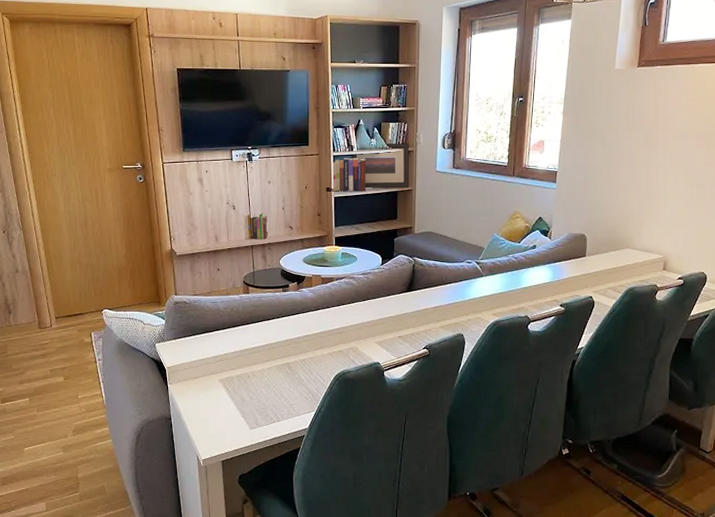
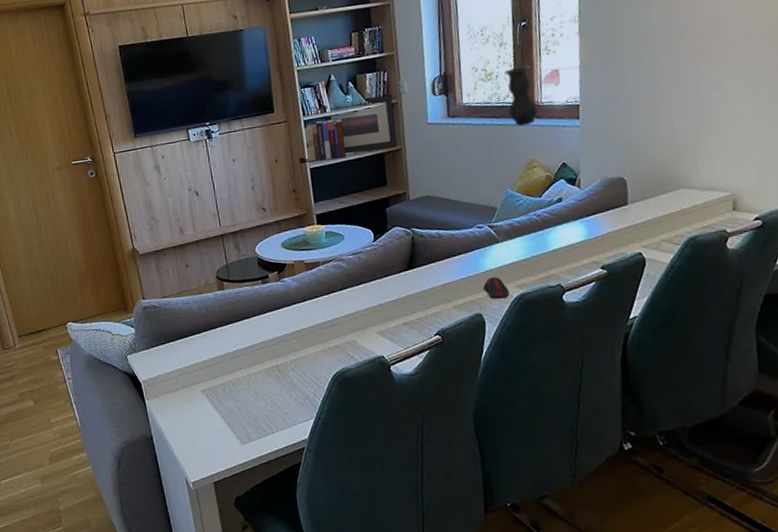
books: present [243,211,269,239] -> none [209,194,239,228]
computer mouse: none [466,304,487,323] -> present [483,276,510,299]
vase: none [501,134,525,182] -> present [504,65,538,125]

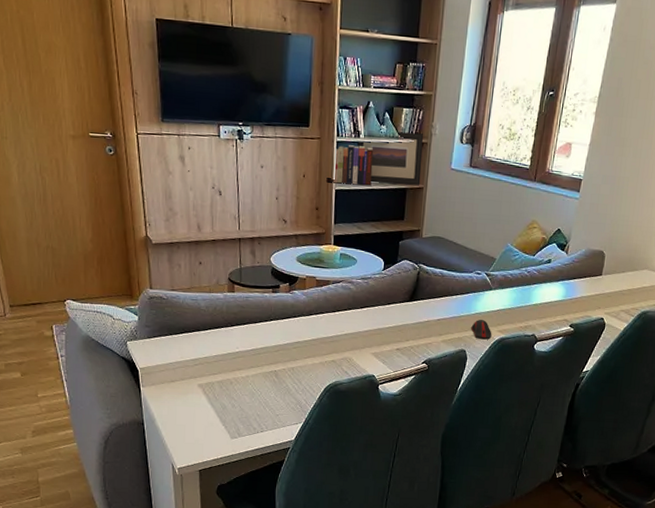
vase: present [504,65,538,125] -> none [522,132,550,188]

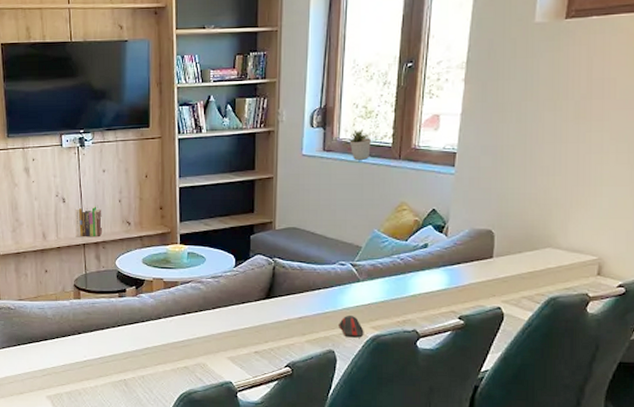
books: none [231,200,259,232] -> present [74,205,103,236]
books: present [326,145,374,186] -> none [169,141,217,181]
picture frame: present [357,131,423,185] -> none [200,122,270,177]
potted plant: none [492,149,512,179] -> present [348,129,371,160]

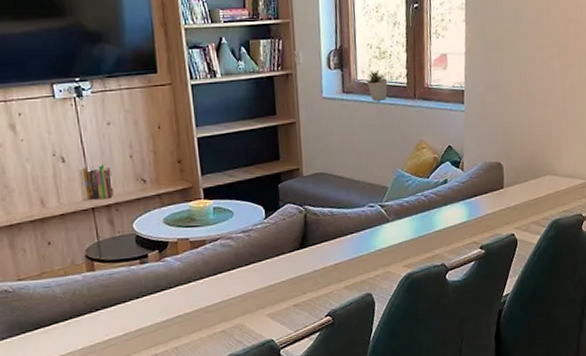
computer mouse: present [339,314,364,338] -> none [373,256,398,279]

